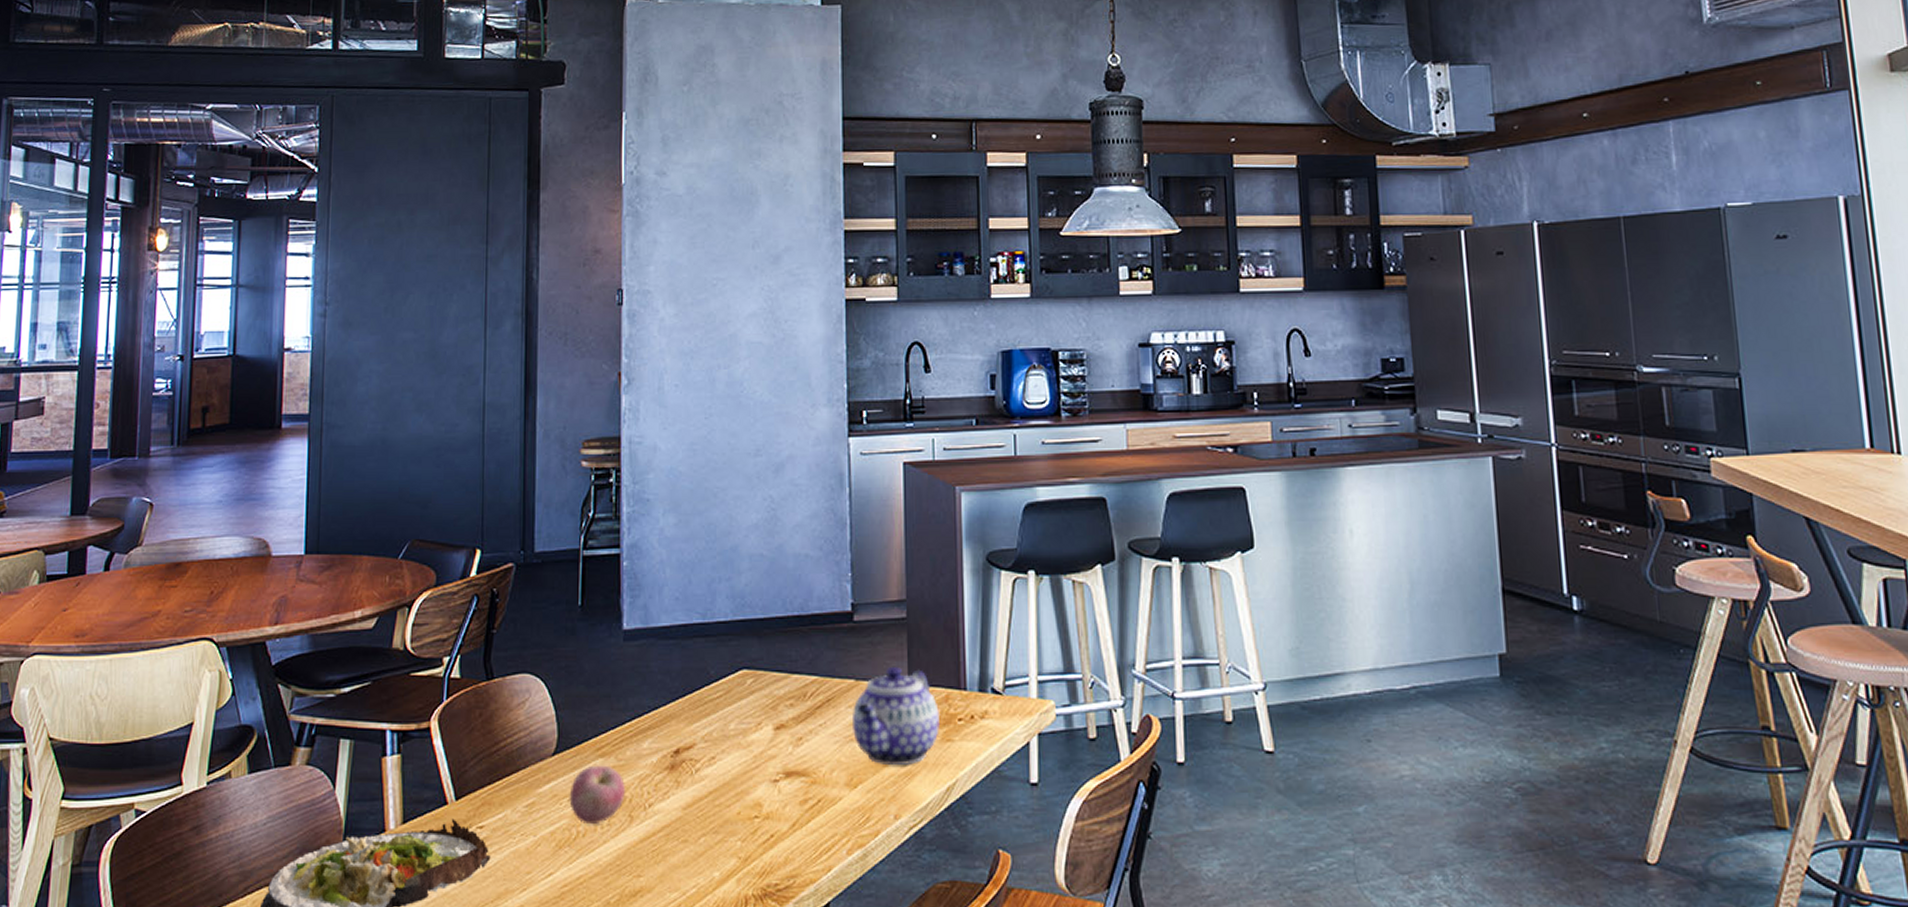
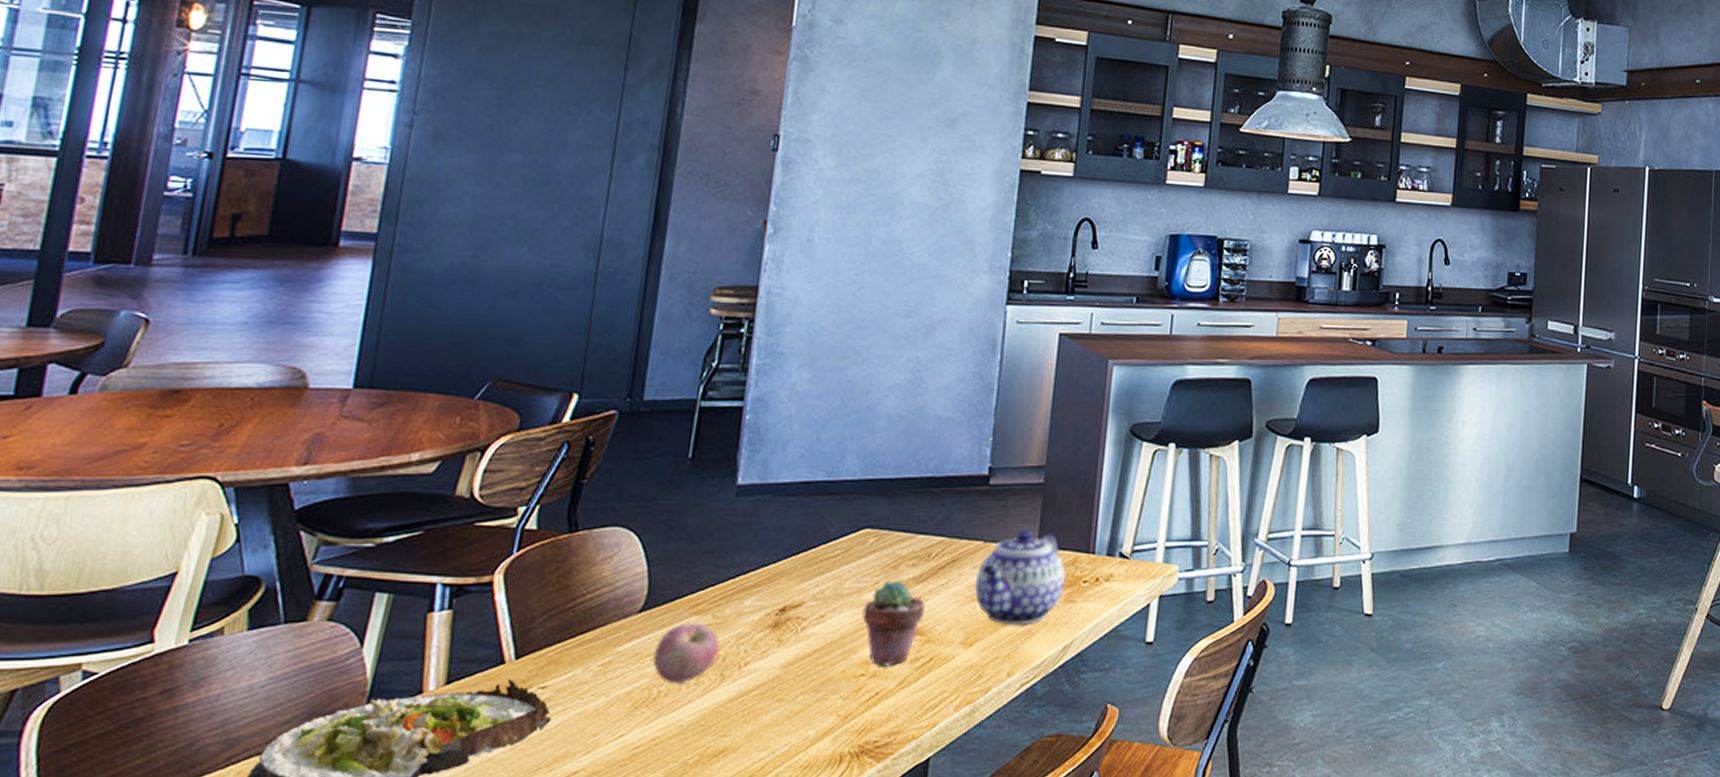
potted succulent: none [749,721,808,808] -> present [862,580,926,667]

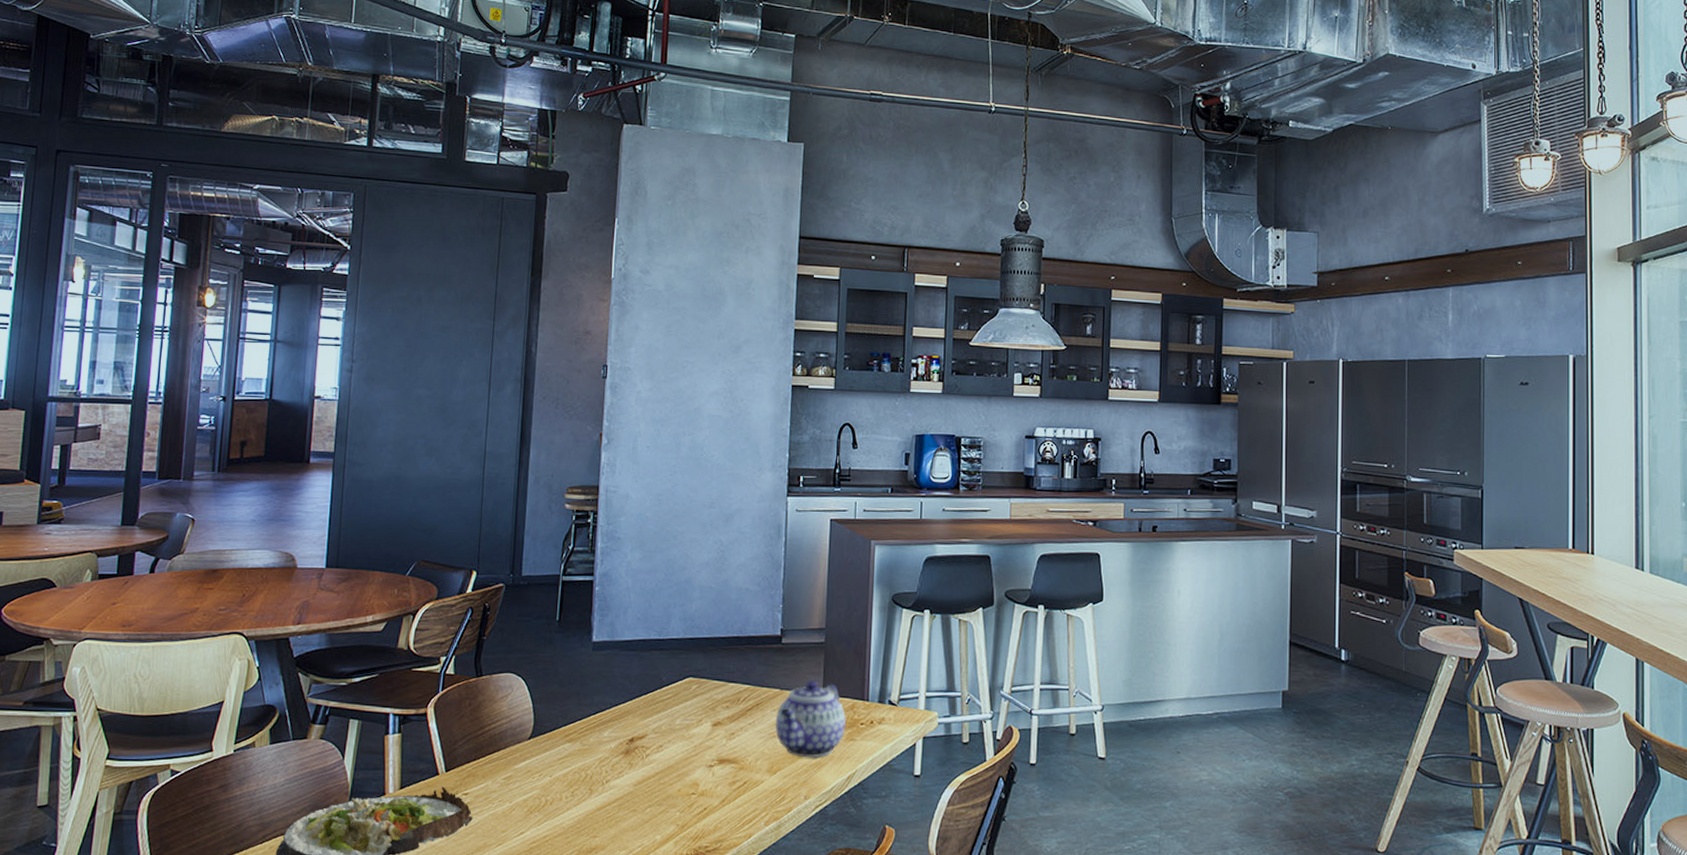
apple: present [652,623,720,685] -> none [540,748,587,796]
potted succulent: present [862,580,926,667] -> none [691,719,739,788]

